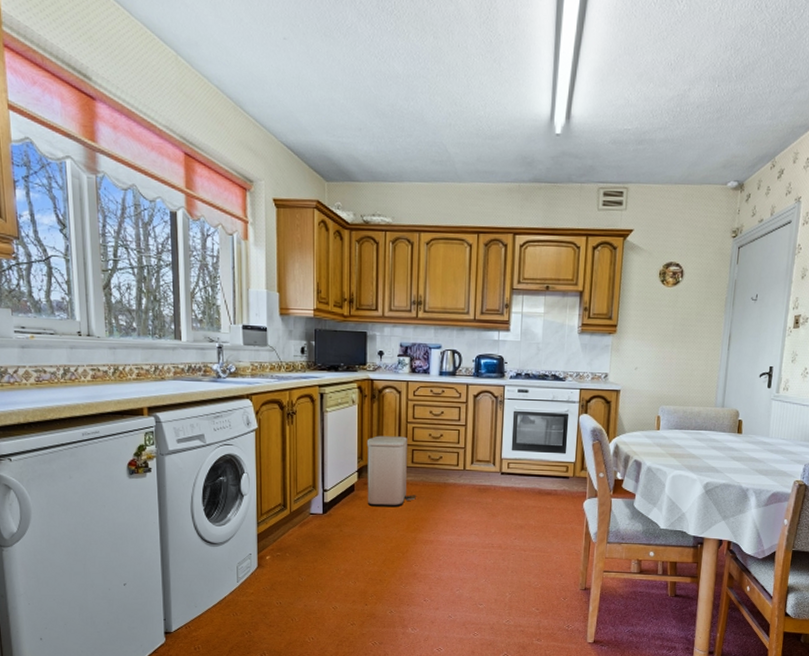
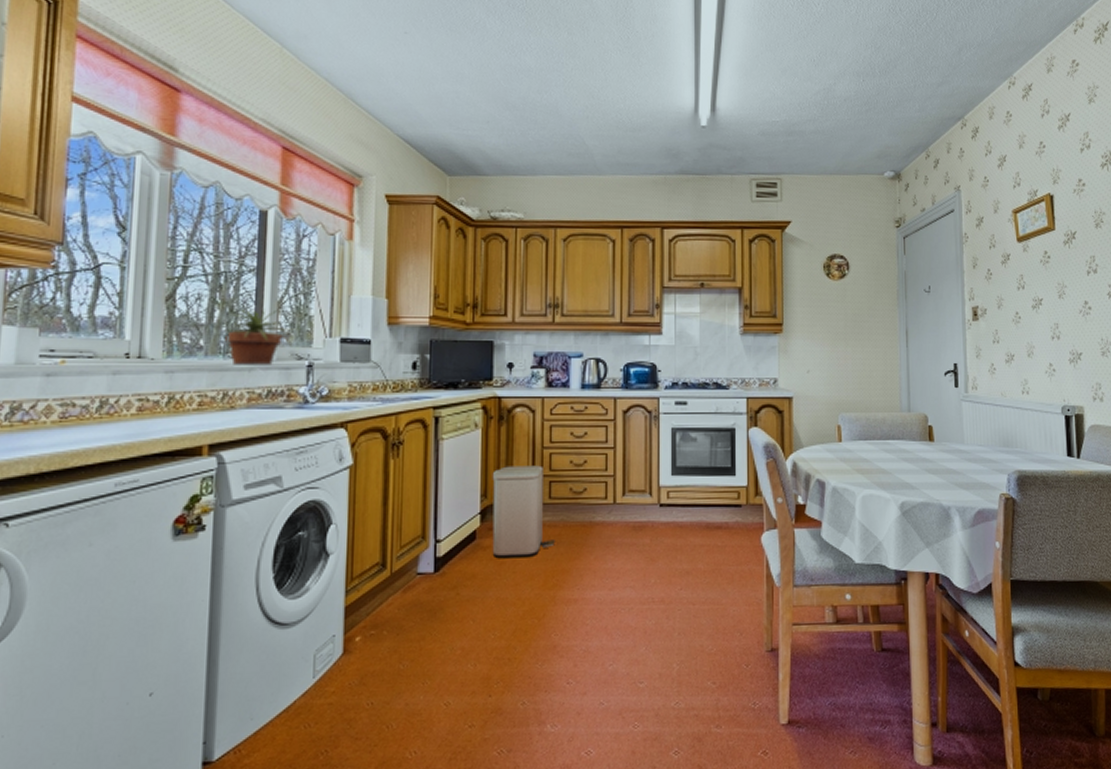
potted plant: none [152,298,209,346] -> present [225,309,299,365]

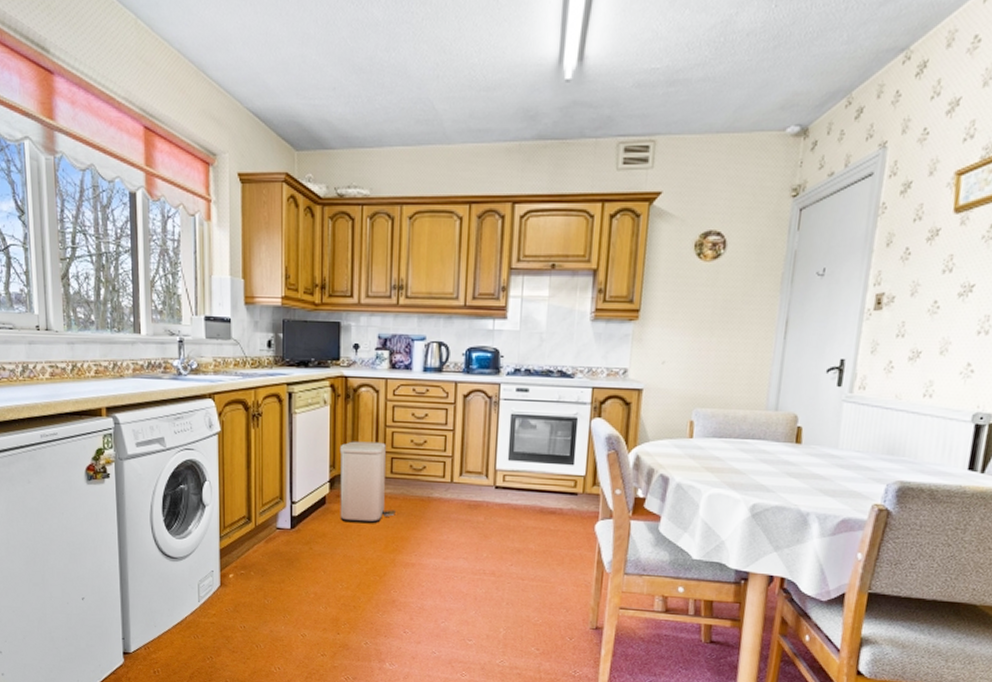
potted plant: present [225,309,299,365] -> none [111,287,169,340]

